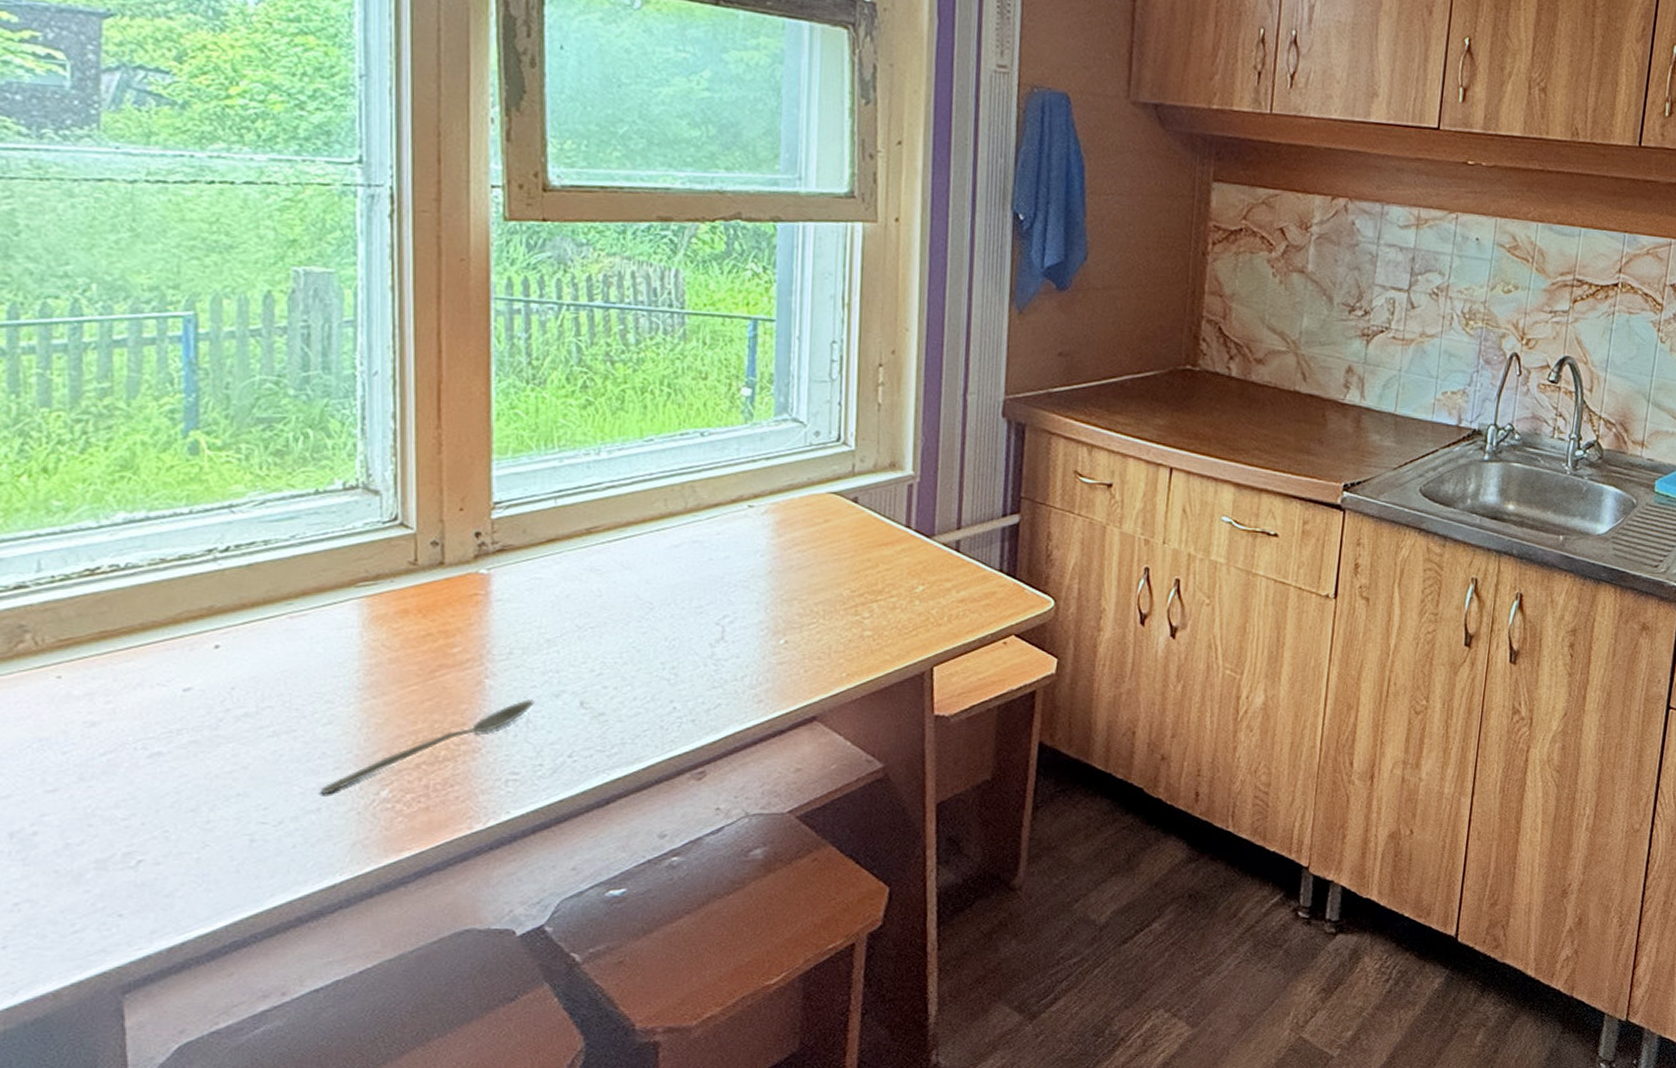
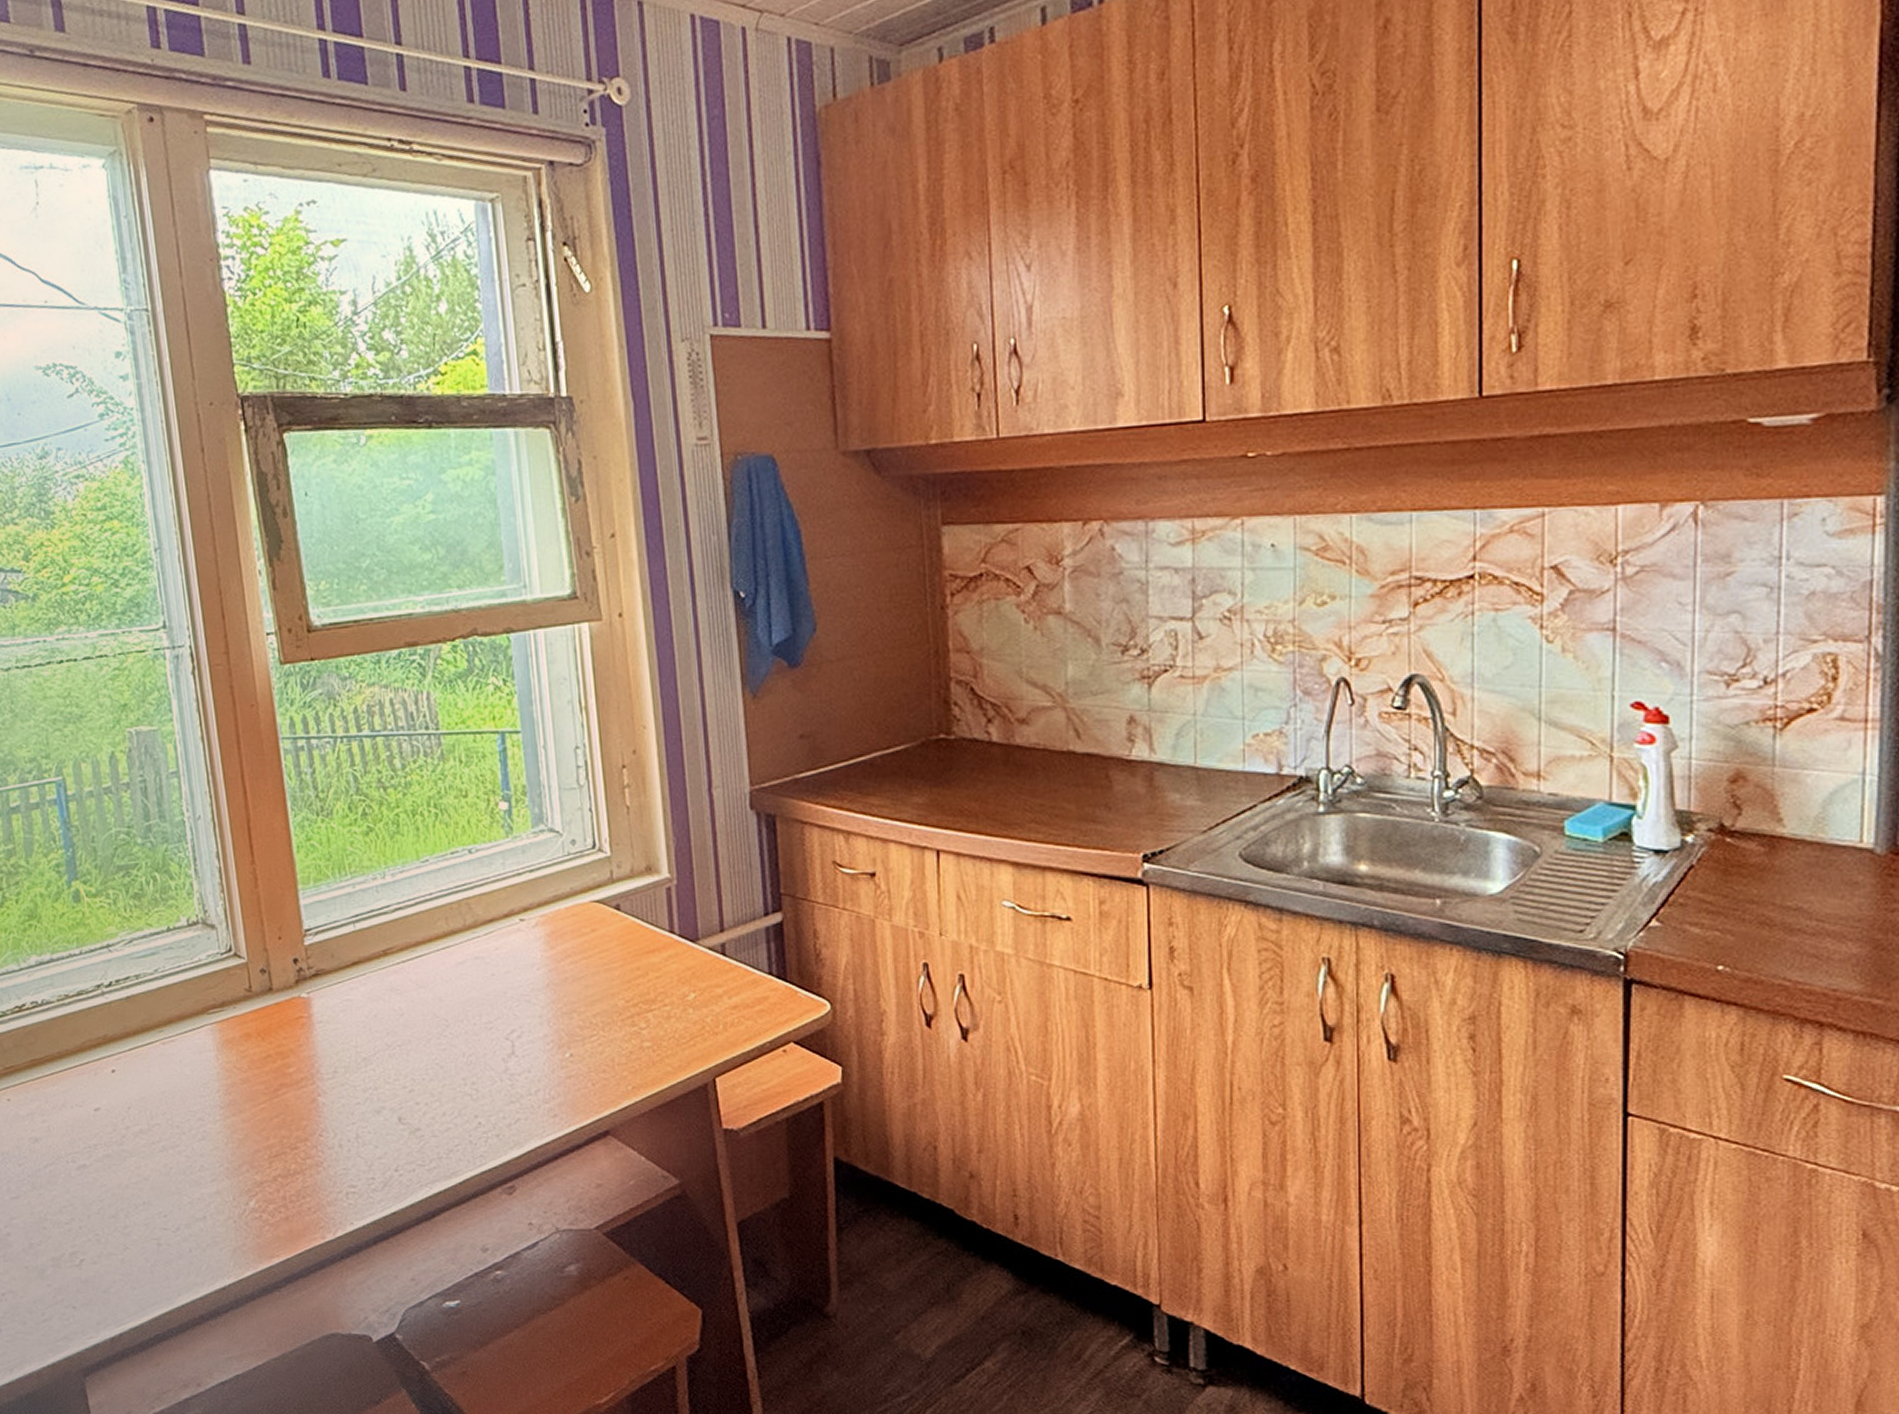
spoon: present [320,699,535,794] -> none [203,1116,361,1203]

